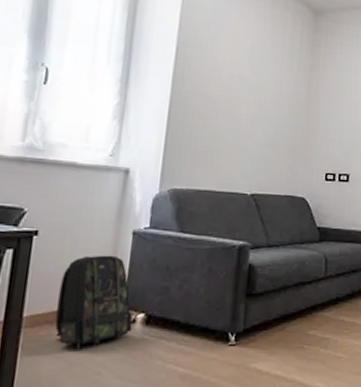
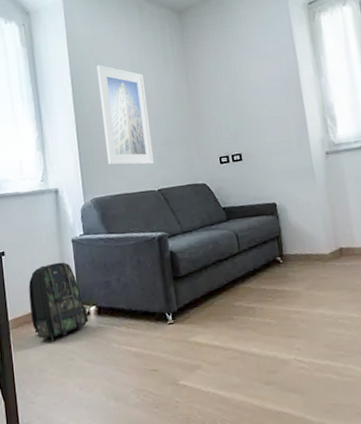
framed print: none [199,41,262,165] -> present [96,65,154,165]

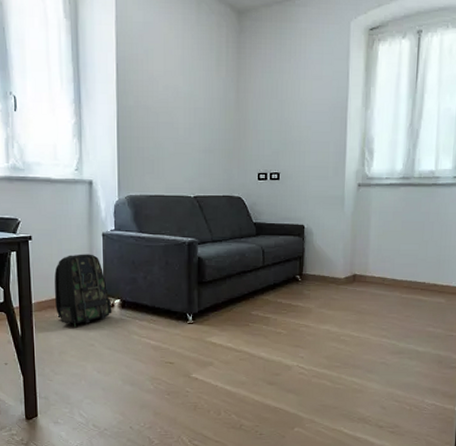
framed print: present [96,65,154,165] -> none [145,55,194,170]

